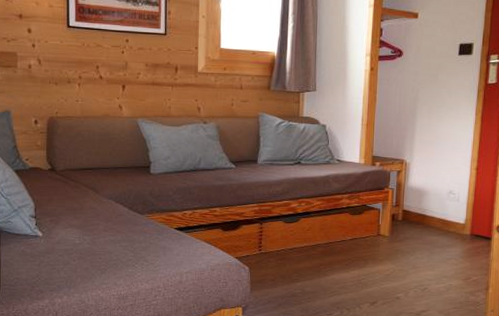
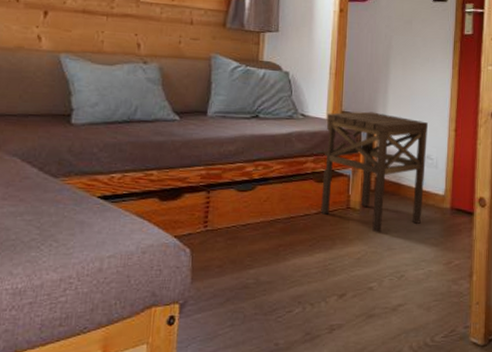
side table: none [355,155,451,255] -> present [321,111,428,233]

